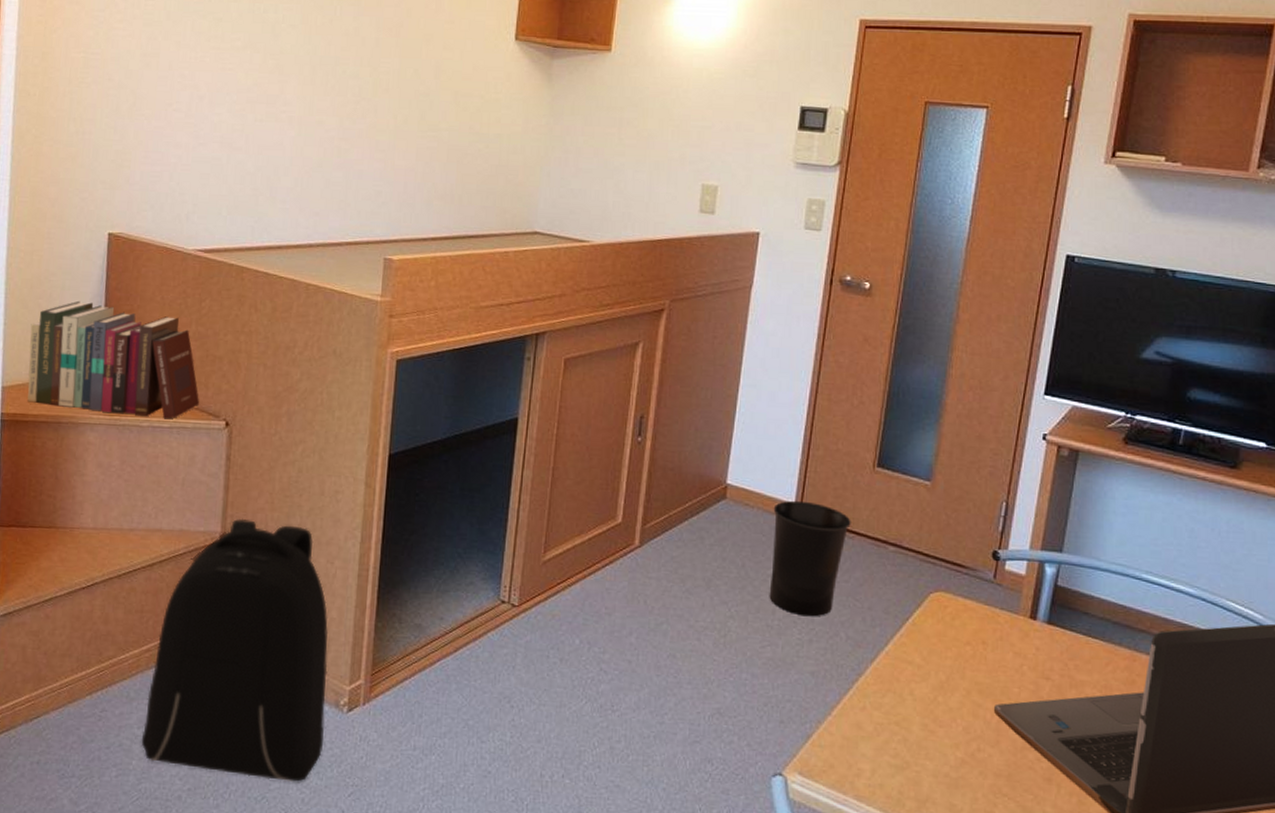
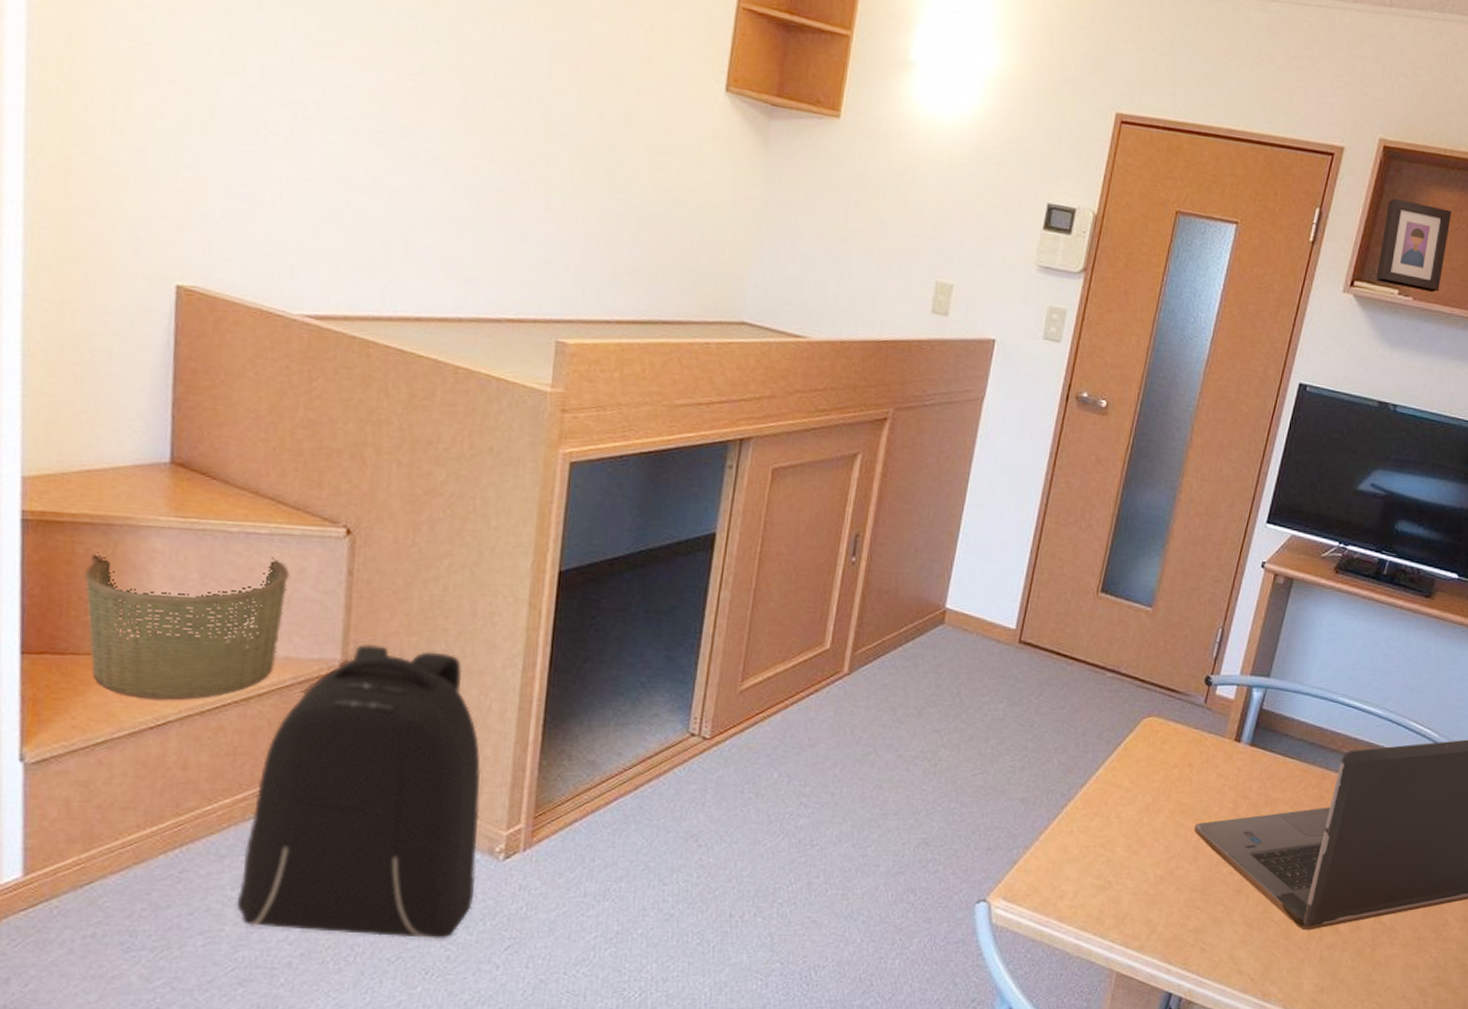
books: present [27,300,199,419] -> none [61,370,310,524]
basket: none [41,444,184,565] -> present [84,552,290,700]
waste bin: present [769,500,851,617] -> none [983,625,1071,744]
picture frame: none [1139,69,1215,157] -> present [1376,198,1451,293]

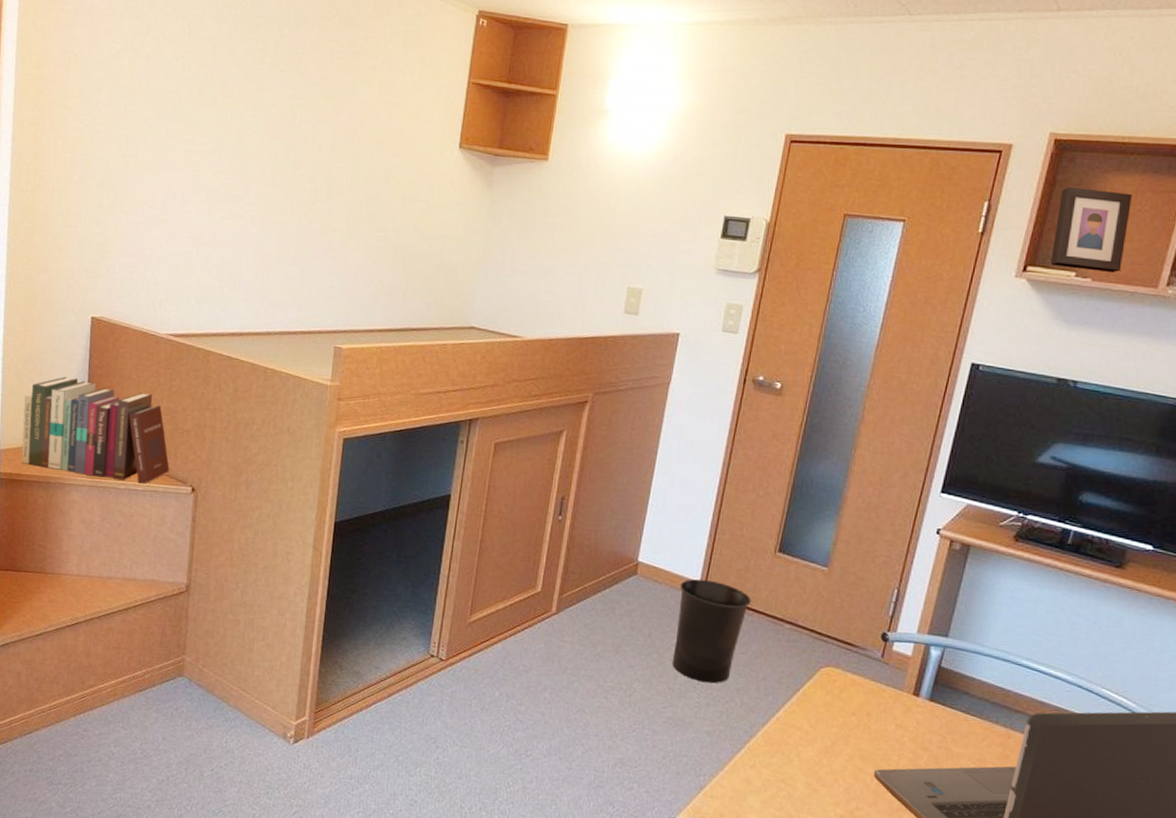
books: none [61,370,310,524] -> present [21,376,169,484]
basket: present [84,552,290,700] -> none [33,501,156,607]
backpack: present [236,643,480,939] -> none [117,572,278,800]
waste bin: none [983,625,1071,744] -> present [672,579,751,683]

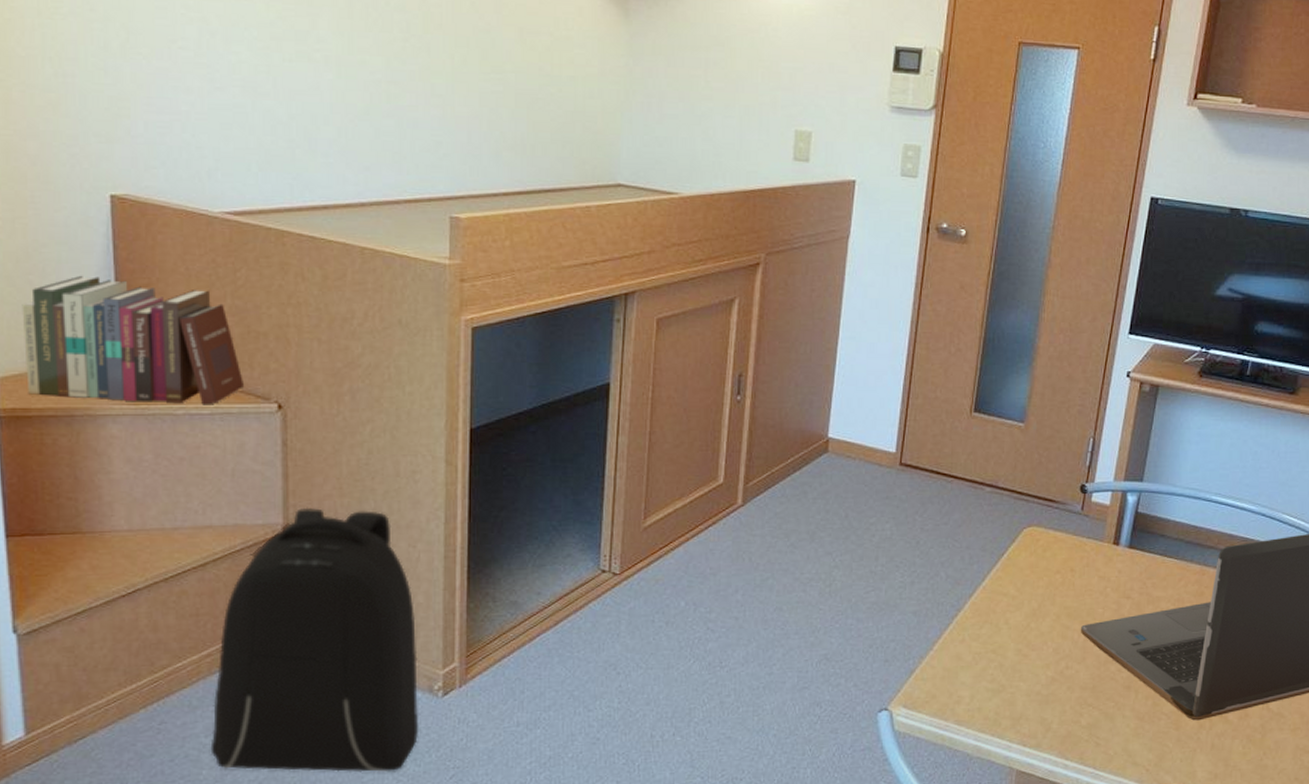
backpack: none [117,572,278,800] -> present [210,507,418,772]
waste bin: present [672,579,751,683] -> none [872,449,950,560]
picture frame: present [1050,187,1132,273] -> none [1218,10,1289,99]

